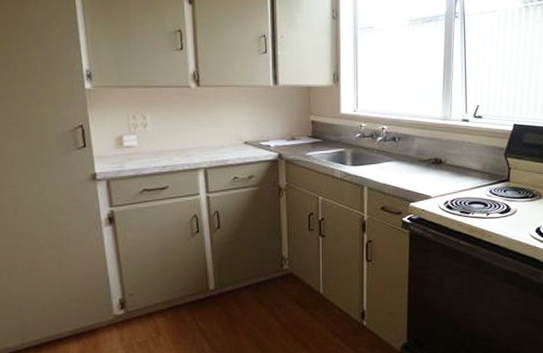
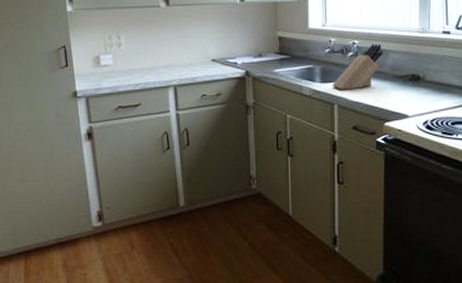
knife block: none [362,129,409,173] -> present [332,43,383,90]

